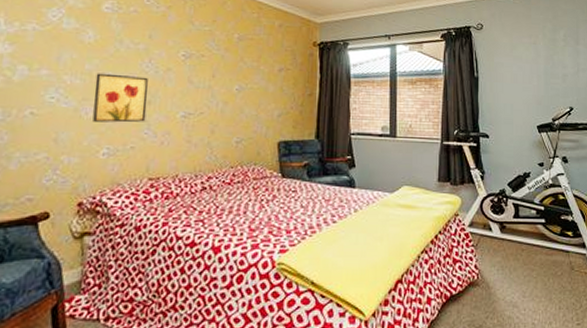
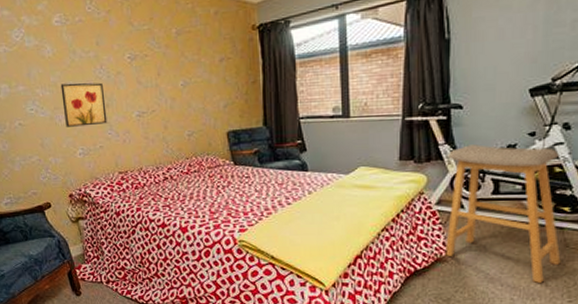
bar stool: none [477,171,569,307] -> present [445,144,561,284]

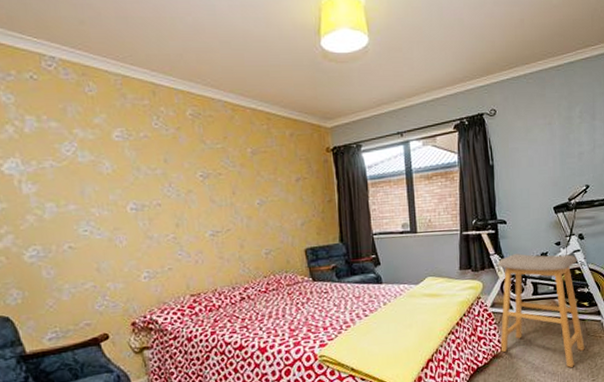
wall art: present [60,82,108,127] -> none [121,201,177,249]

